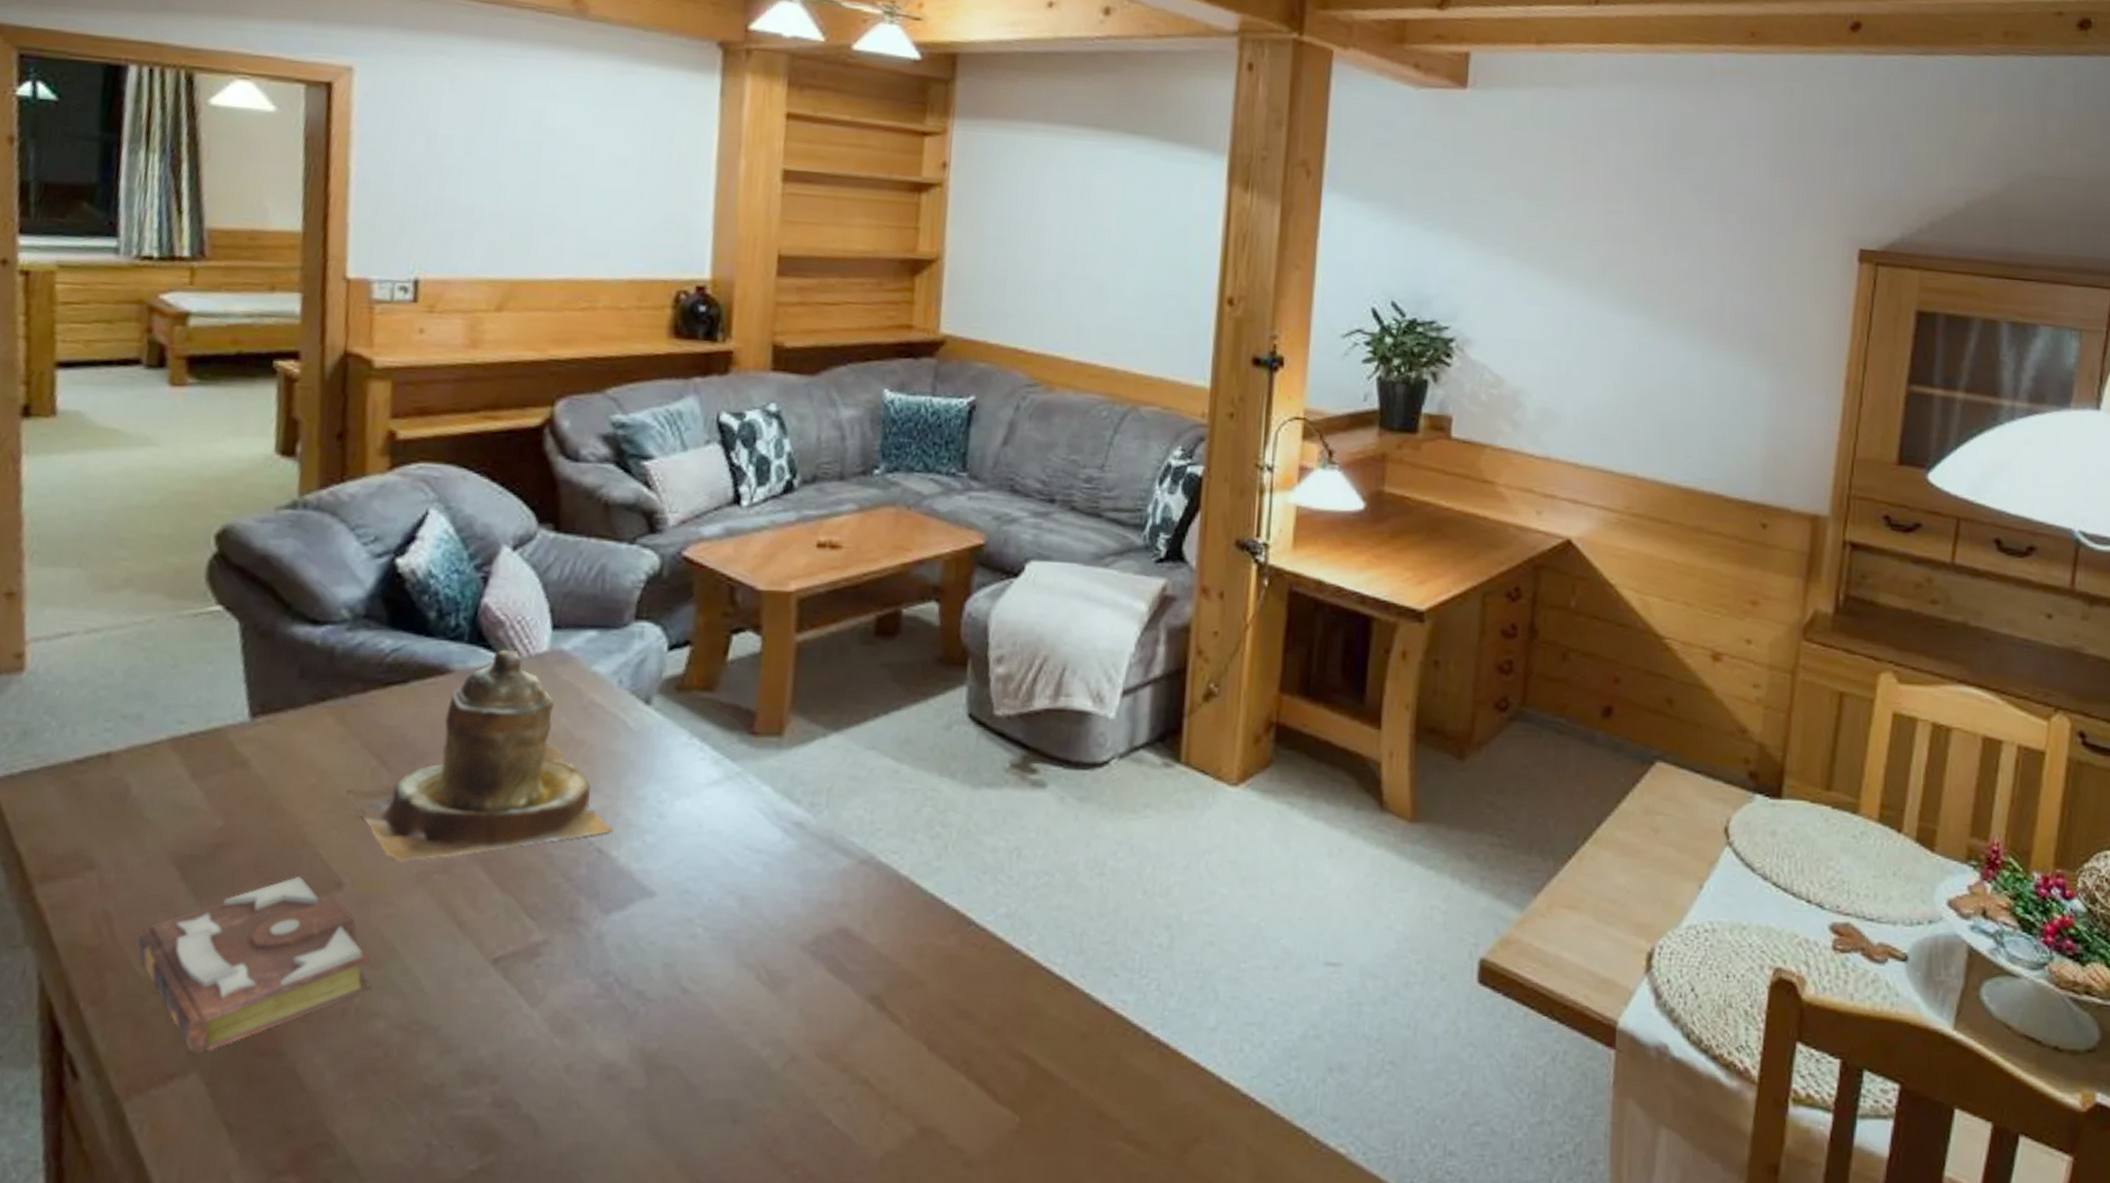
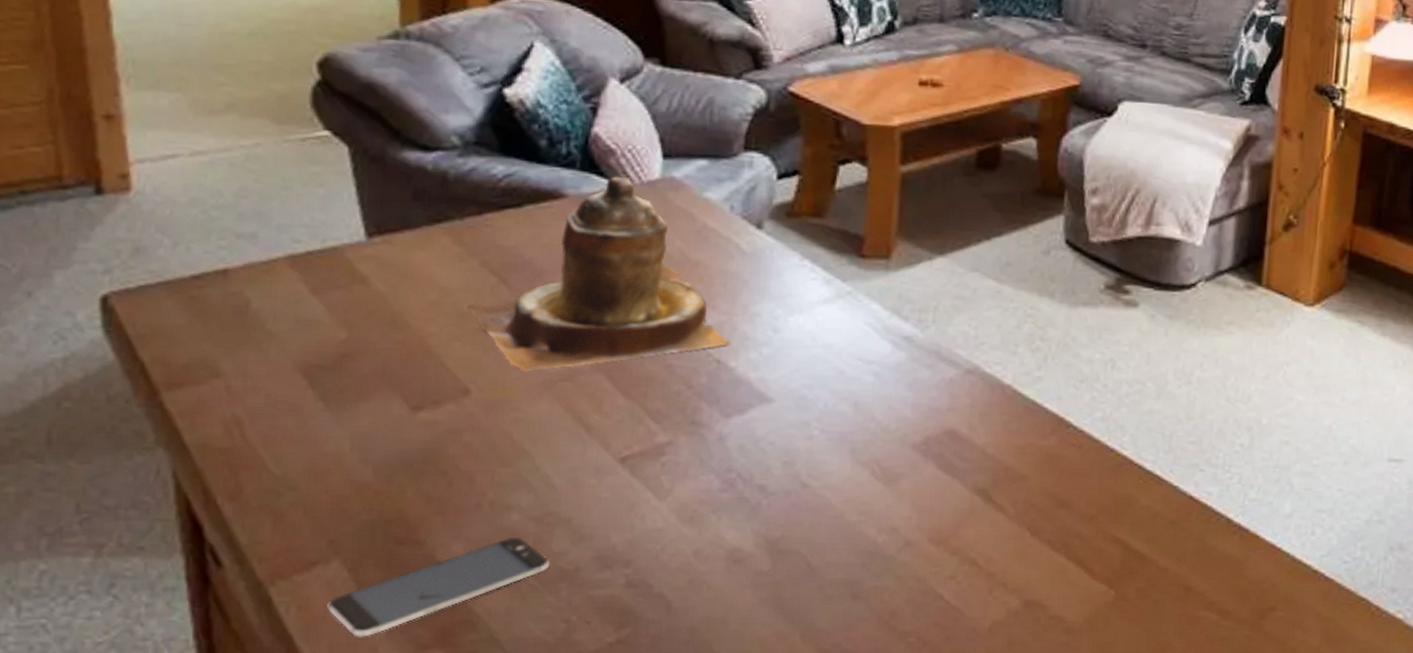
book: present [136,877,372,1054] -> none [268,384,504,544]
smartphone: none [181,1047,415,1161] -> present [327,536,551,637]

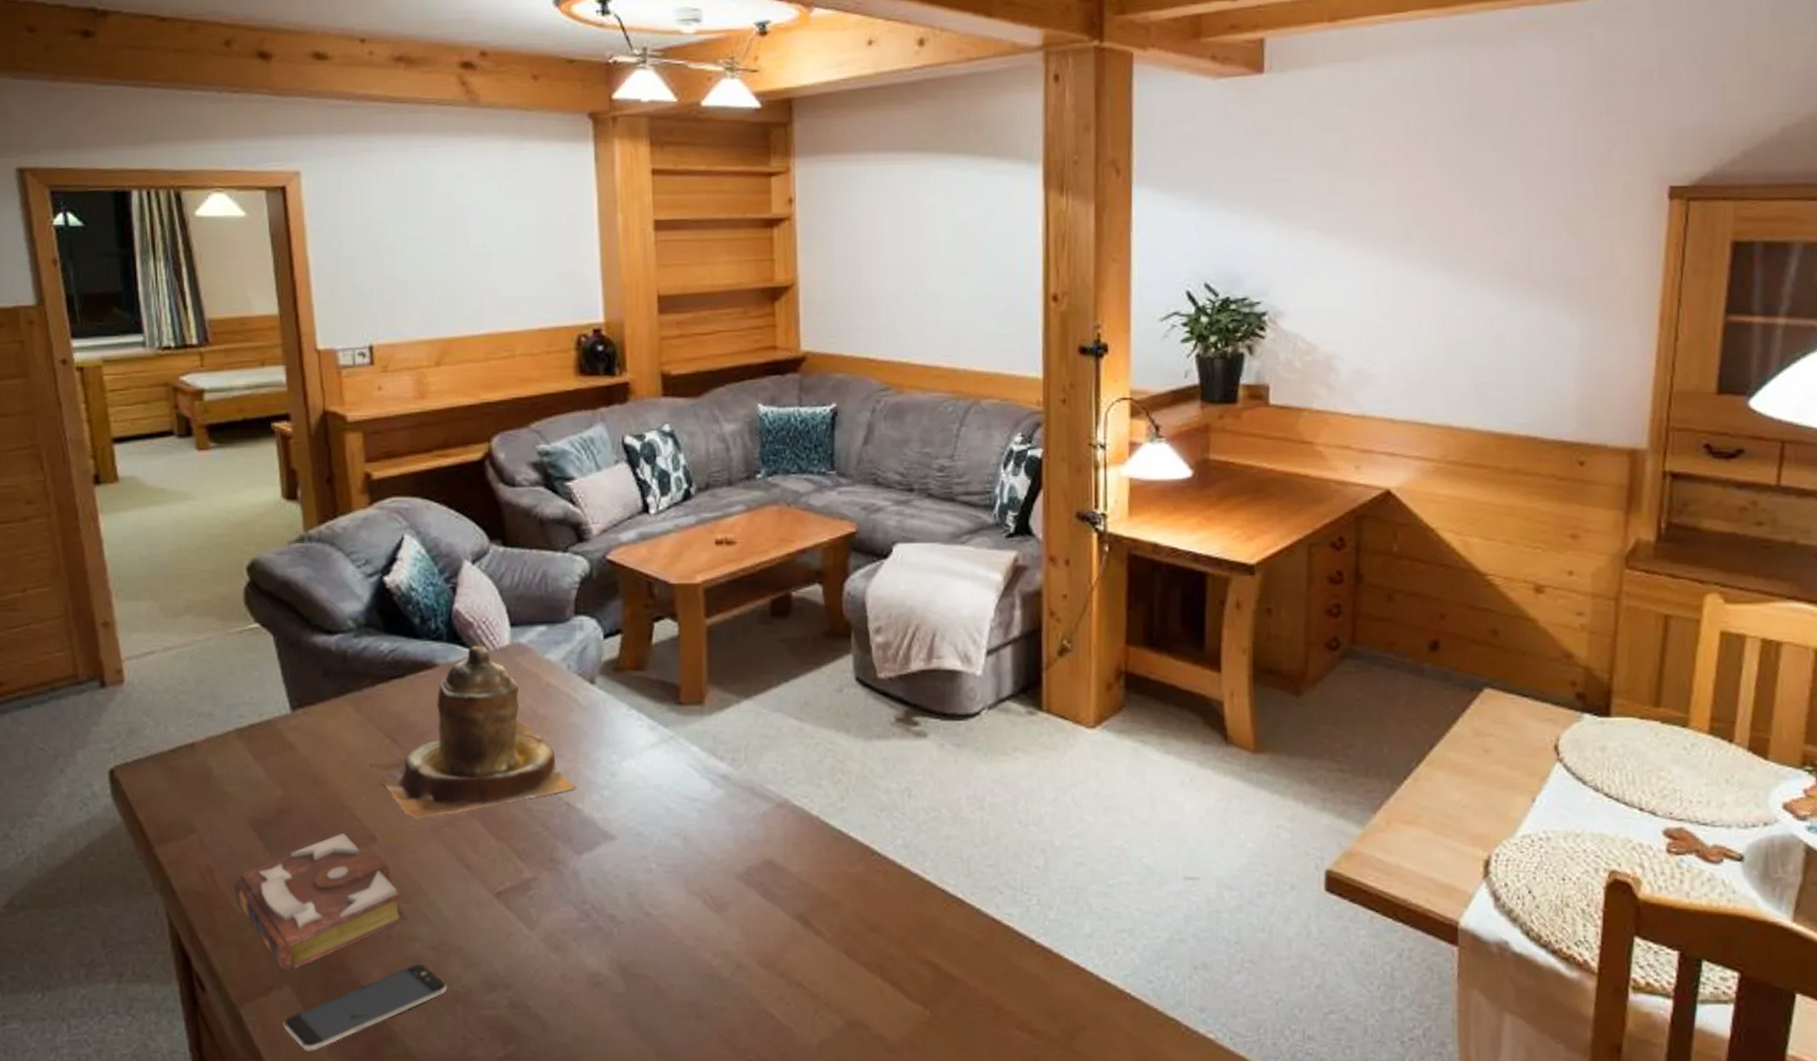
book: none [268,384,504,544] -> present [232,833,408,971]

